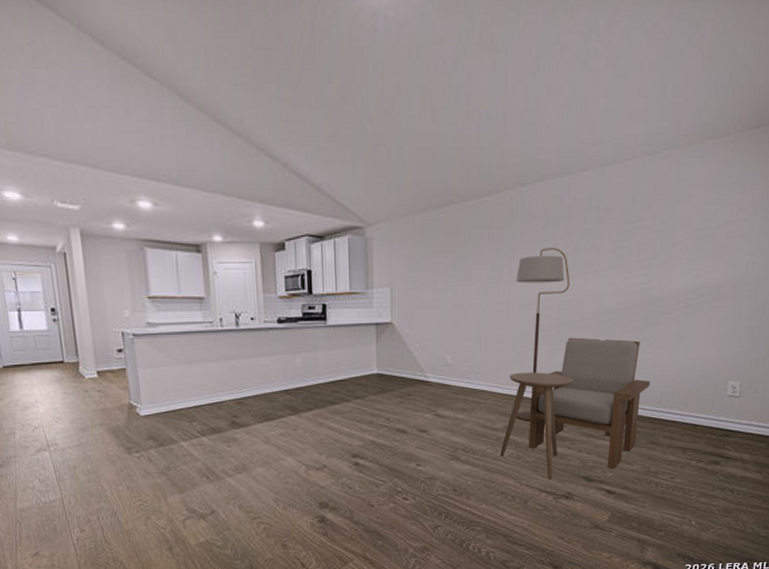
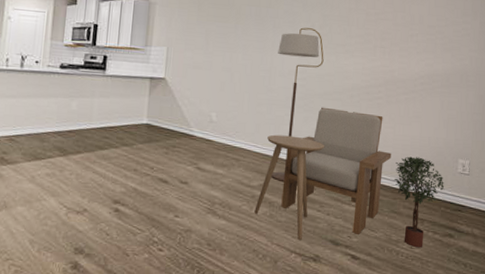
potted tree: none [652,382,711,478] -> present [393,156,445,248]

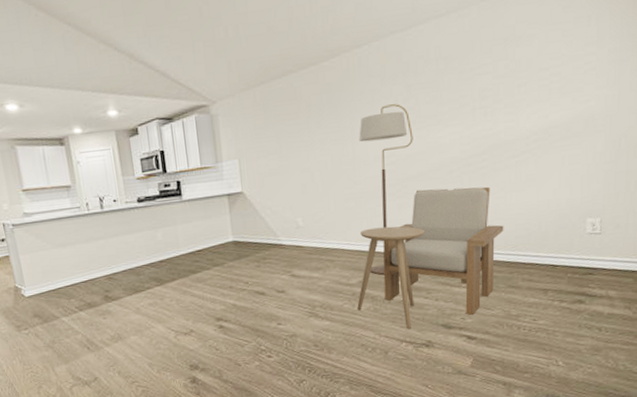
potted tree: present [393,156,445,248] -> none [508,224,571,319]

